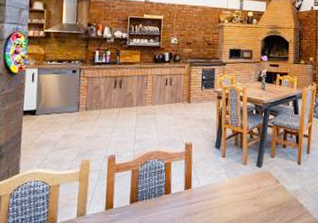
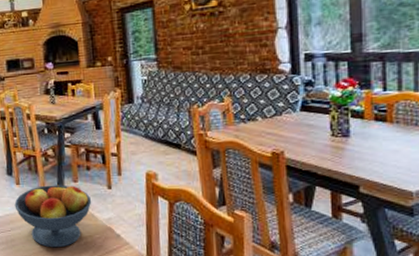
fruit bowl: none [218,158,284,216] -> present [14,183,92,248]

